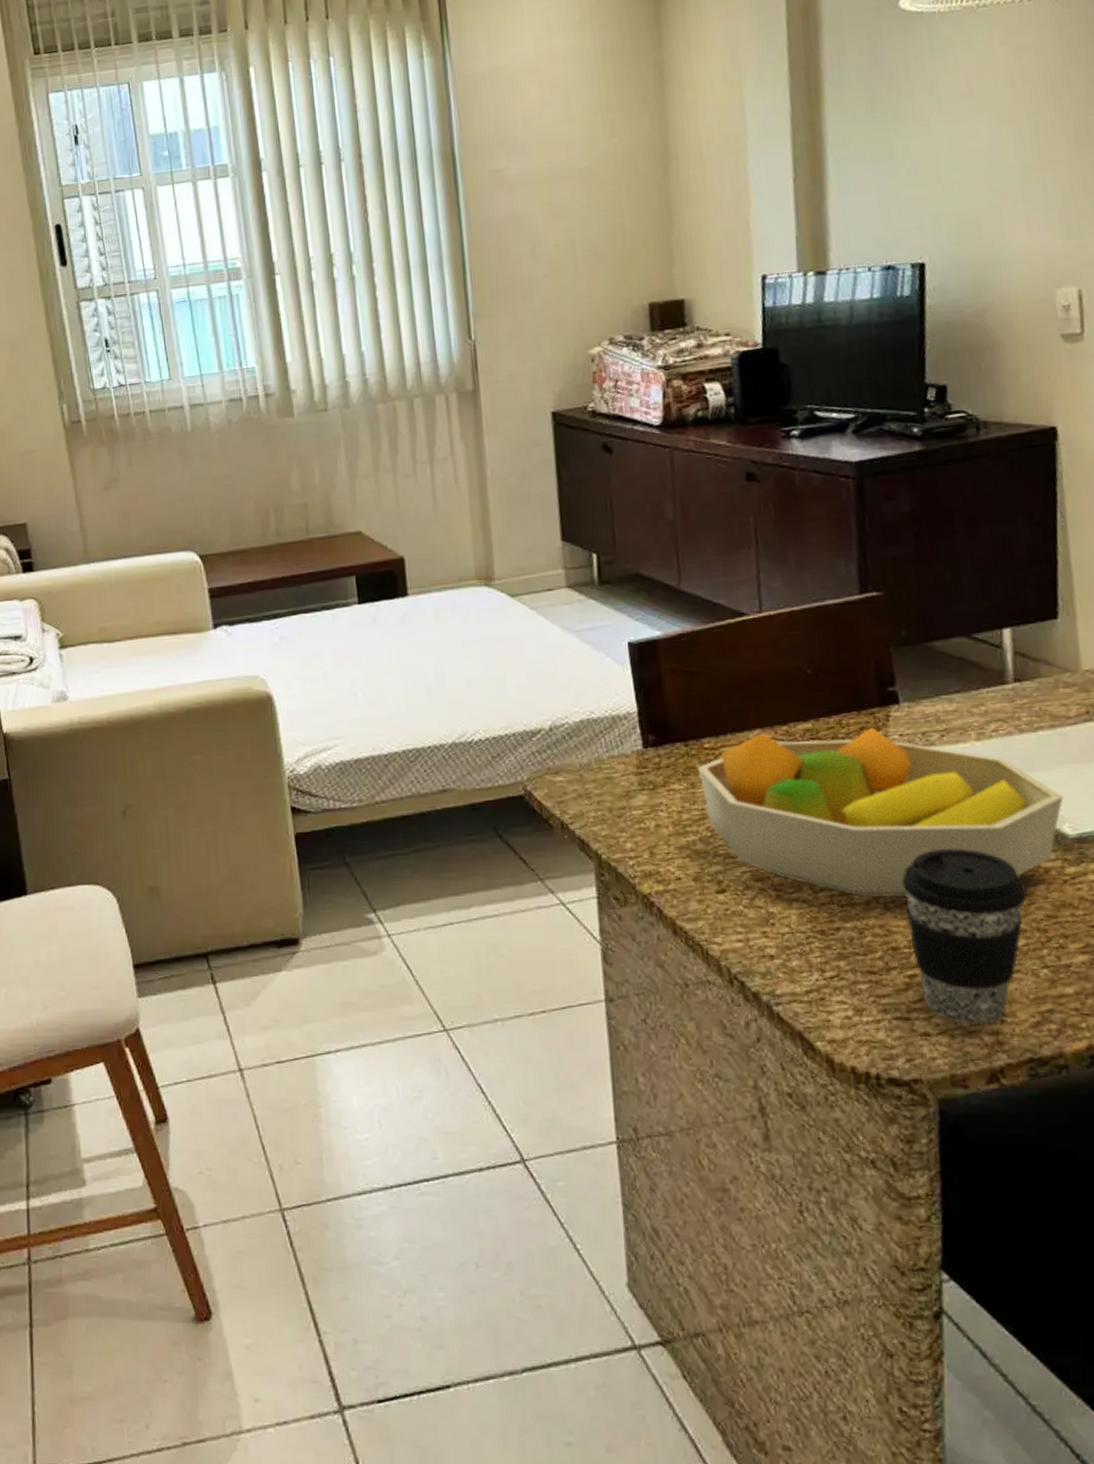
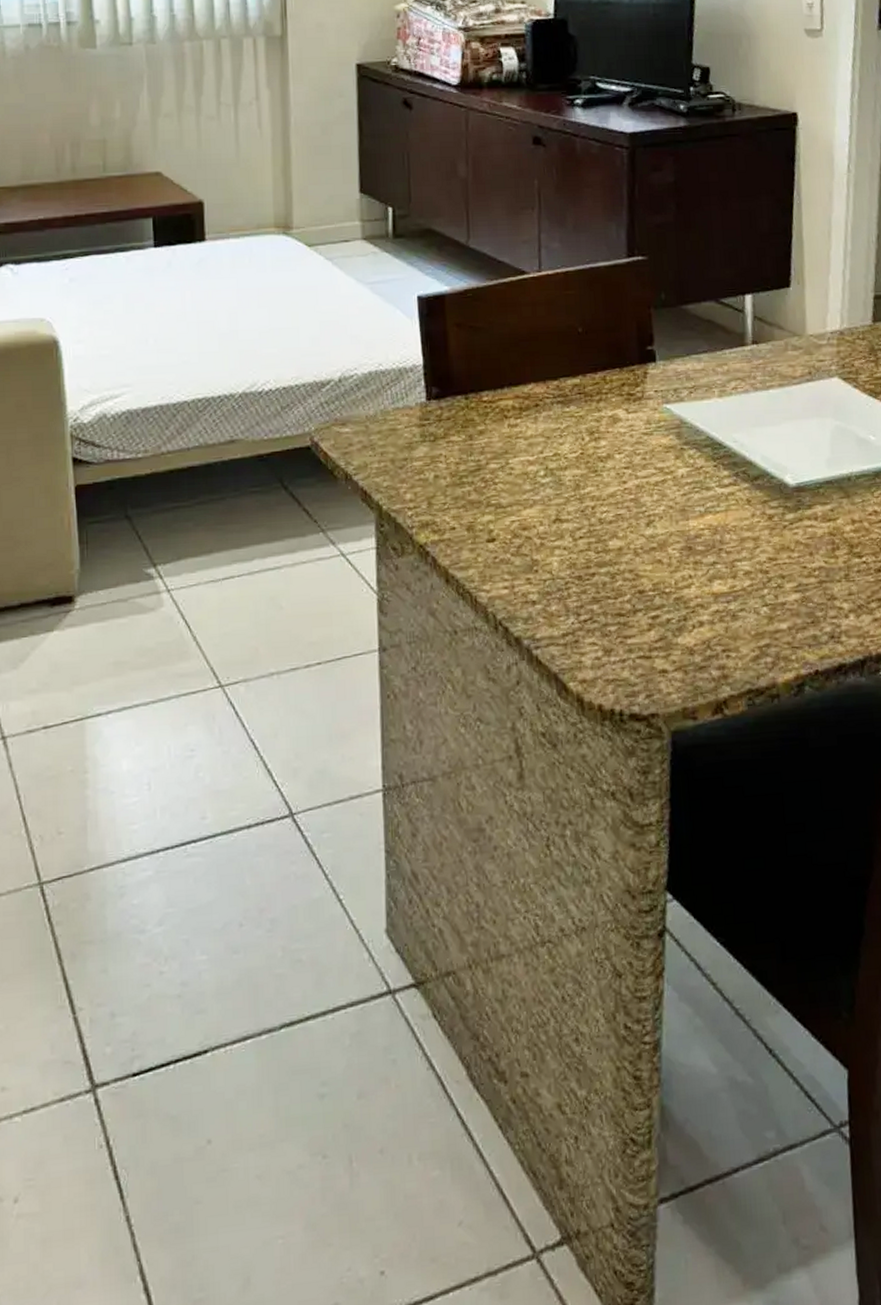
fruit bowl: present [697,726,1064,898] -> none [475,383,787,545]
coffee cup: present [902,848,1028,1024] -> none [650,497,755,660]

